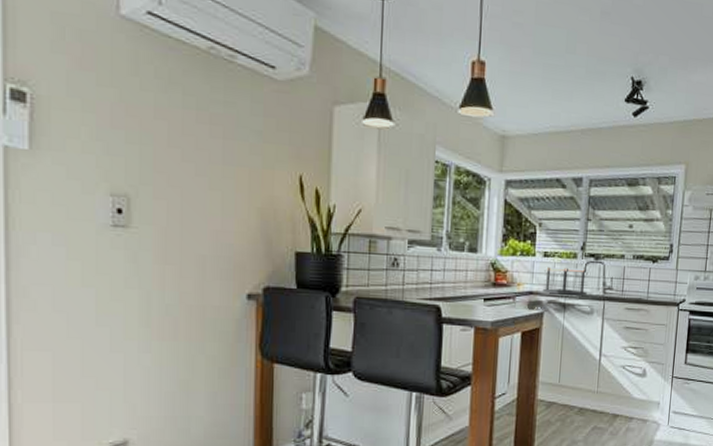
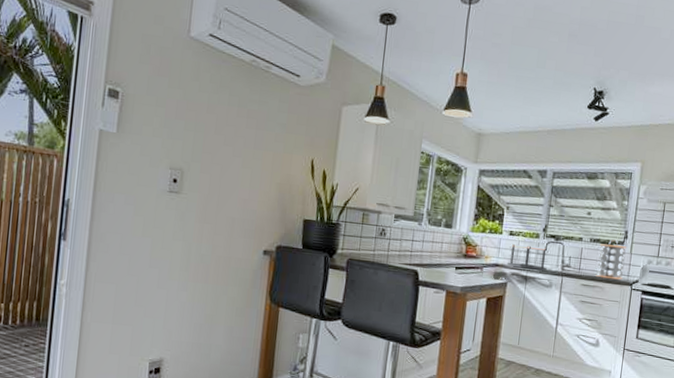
spice rack: none [640,254,673,301] -> present [595,239,627,280]

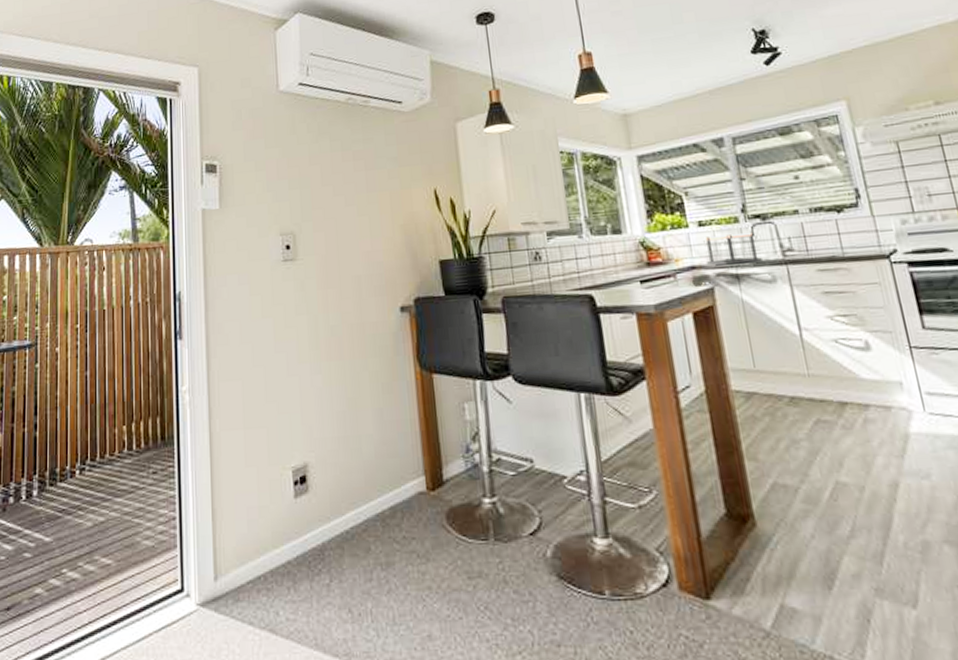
spice rack: present [595,239,627,280] -> none [824,202,874,257]

